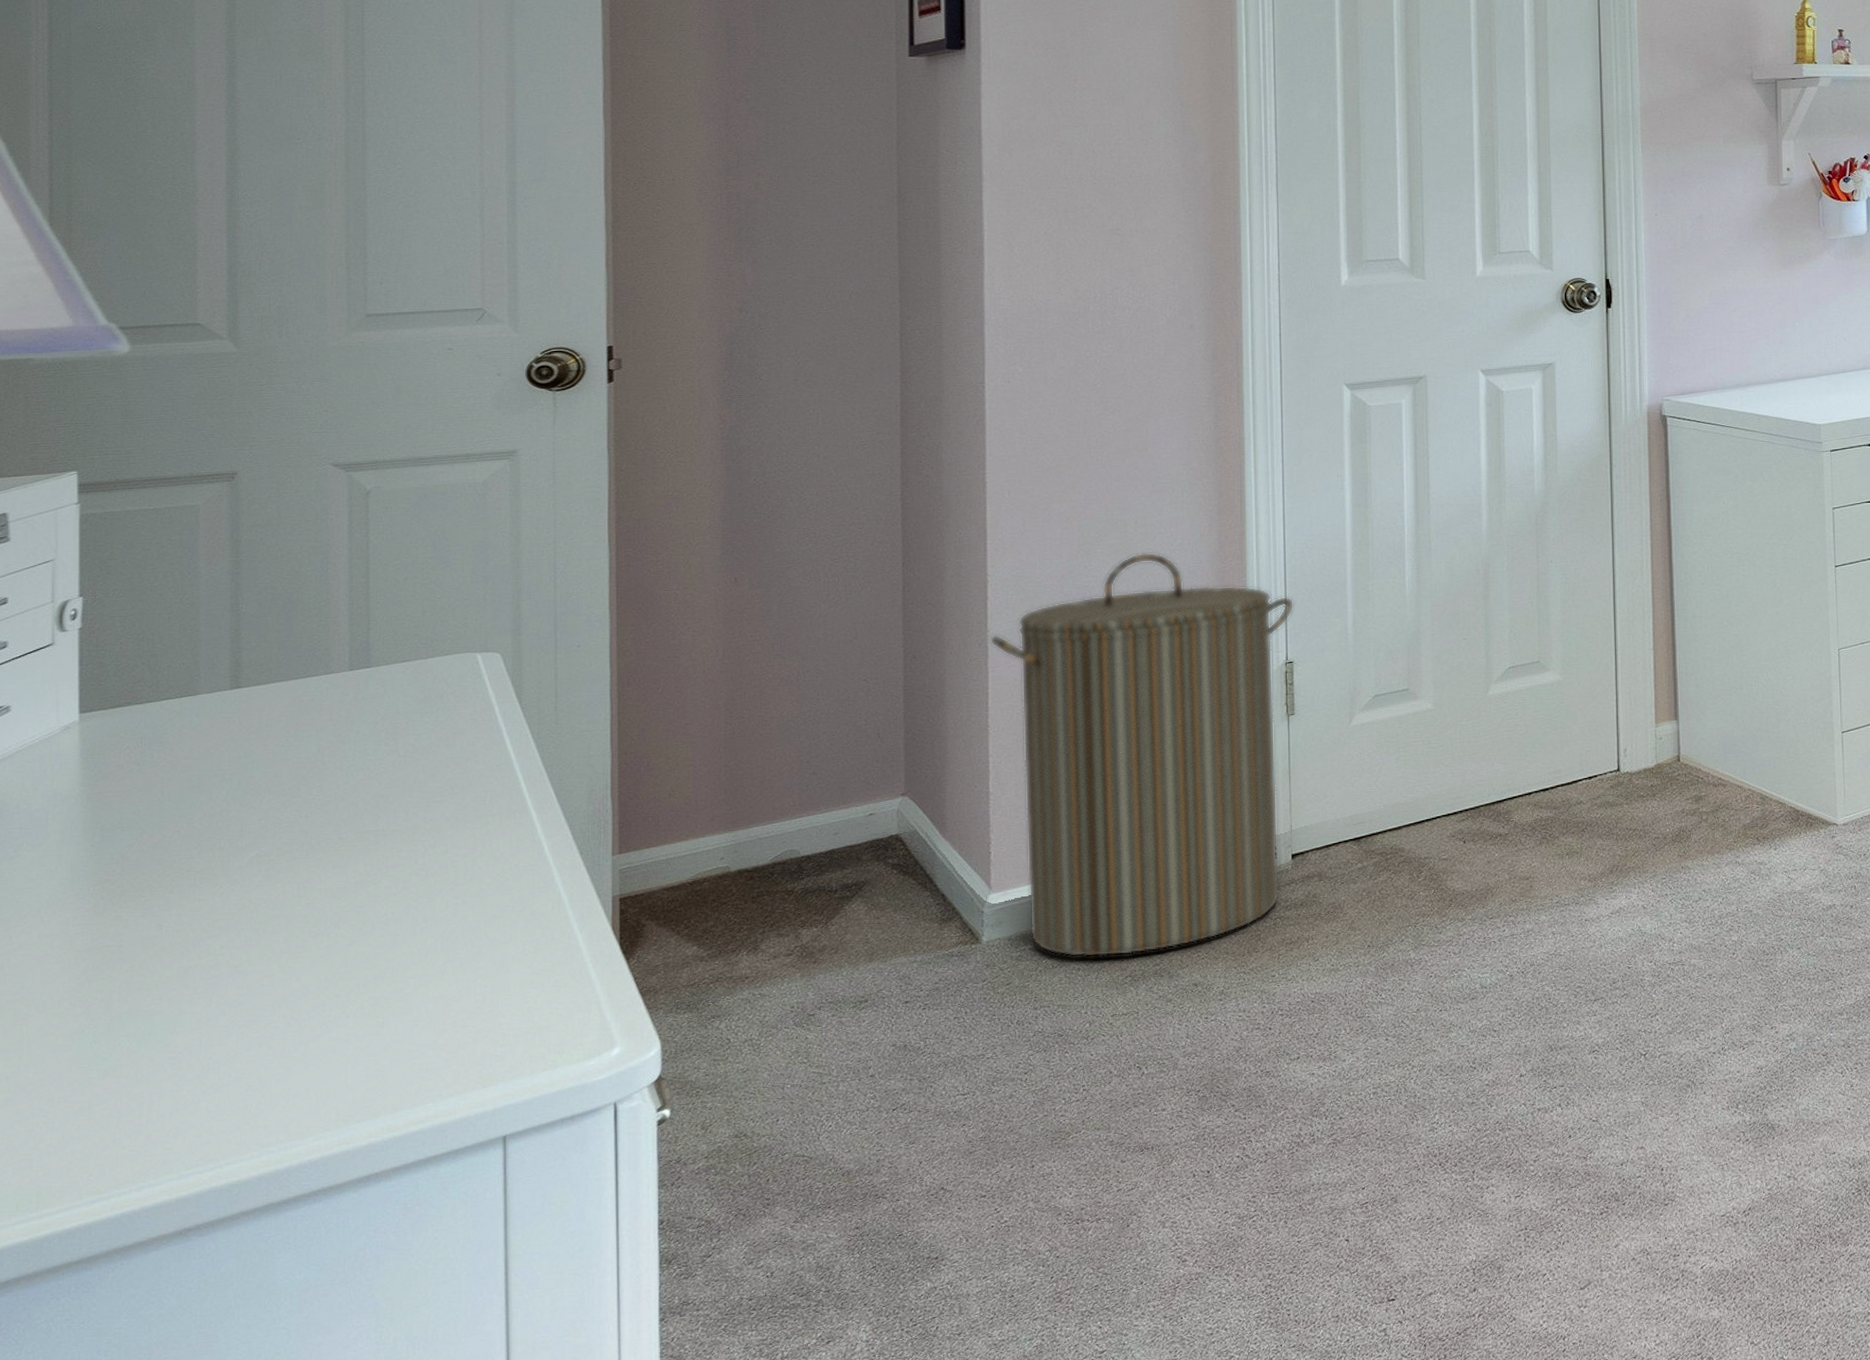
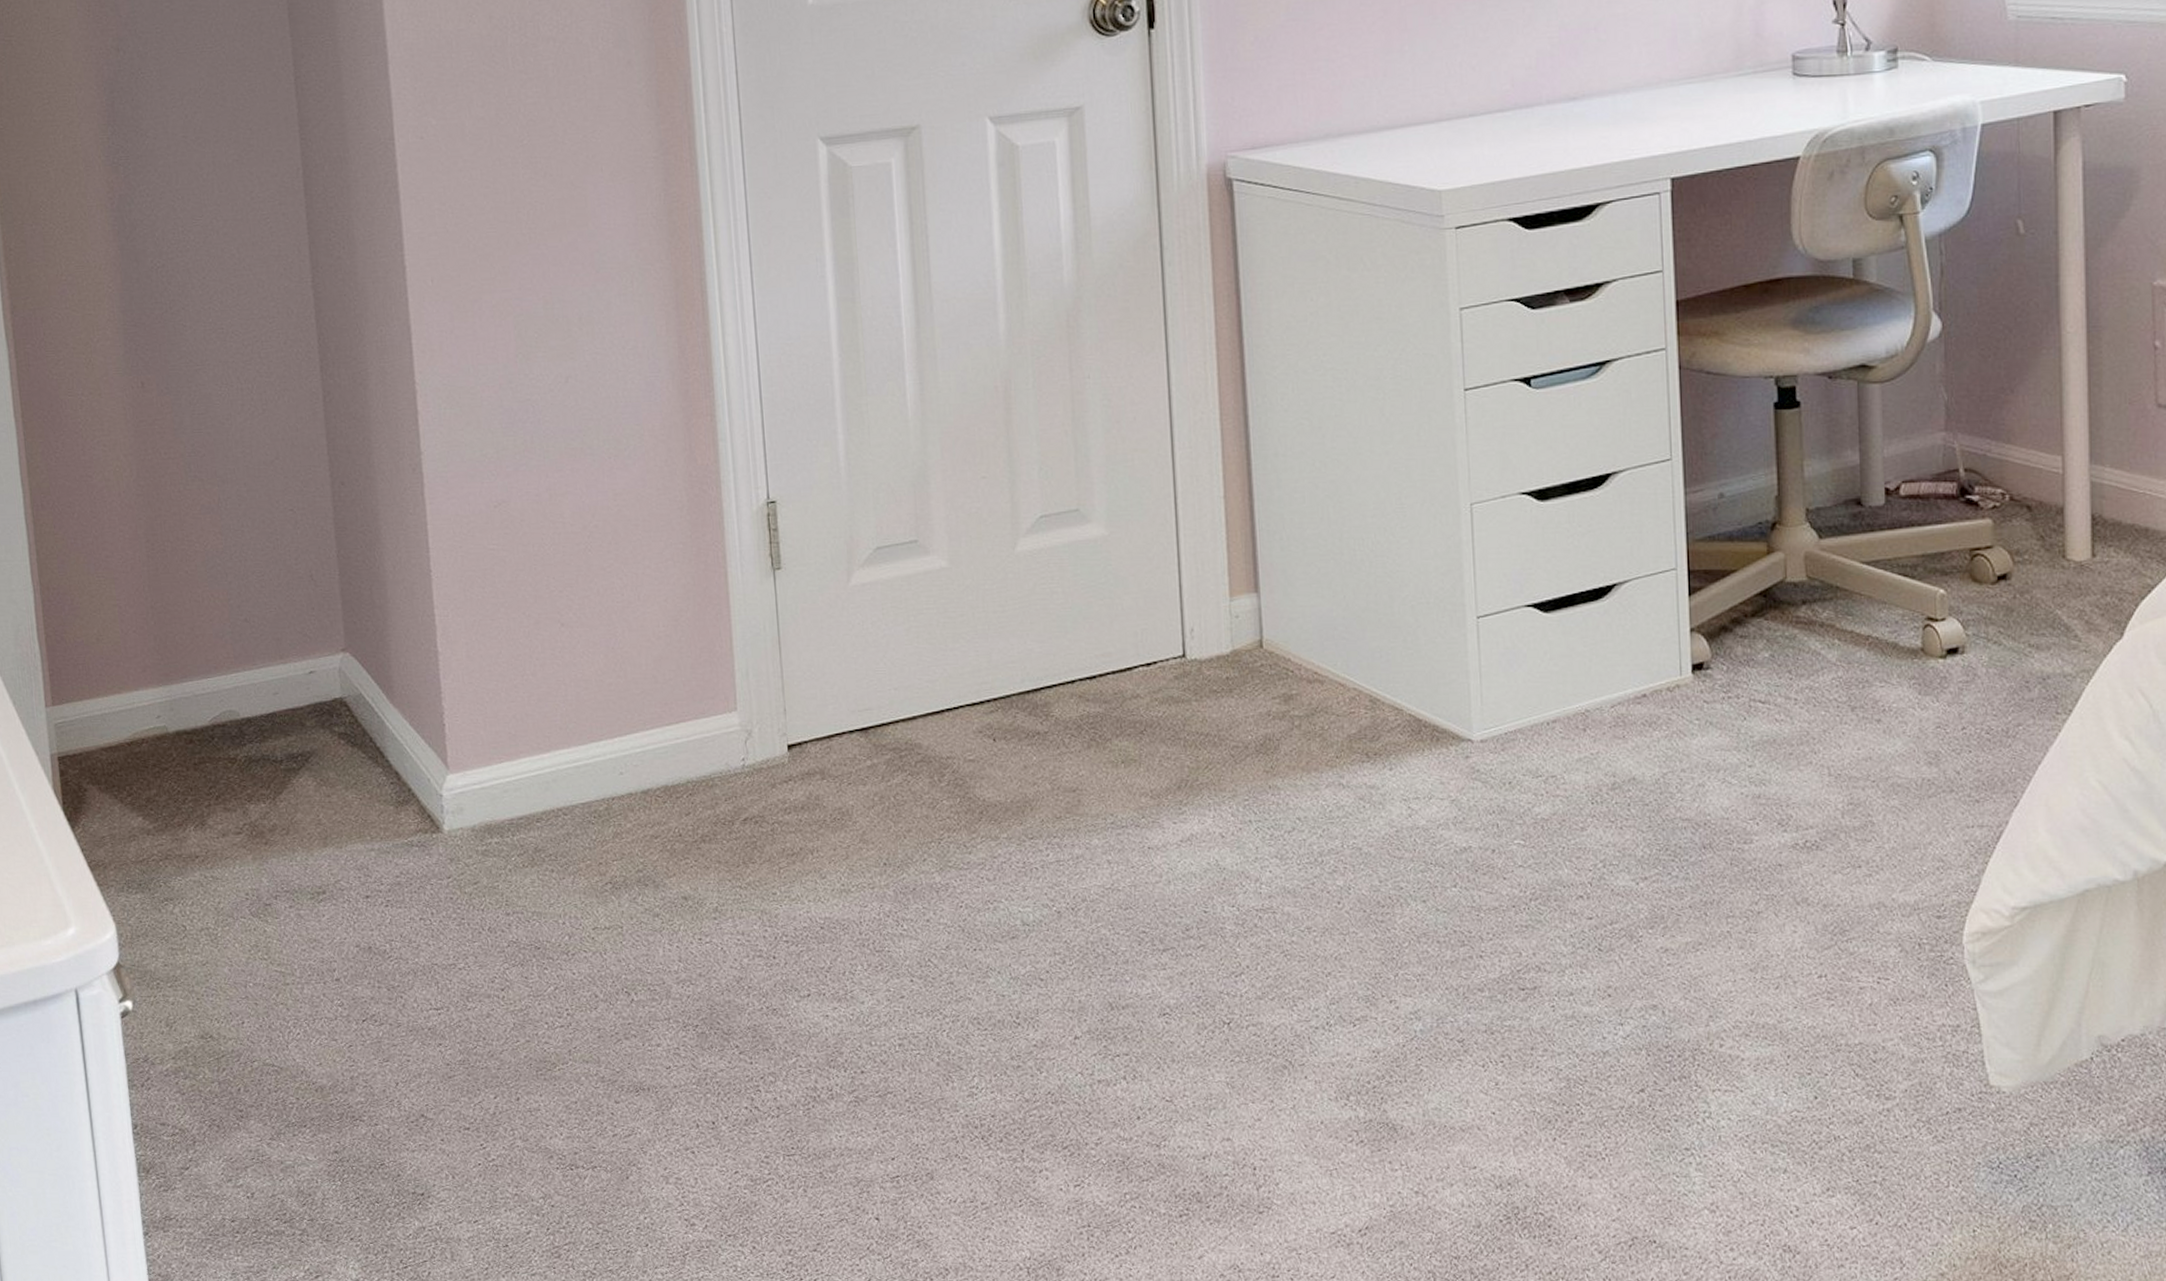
laundry hamper: present [989,552,1294,958] -> none [423,357,777,857]

